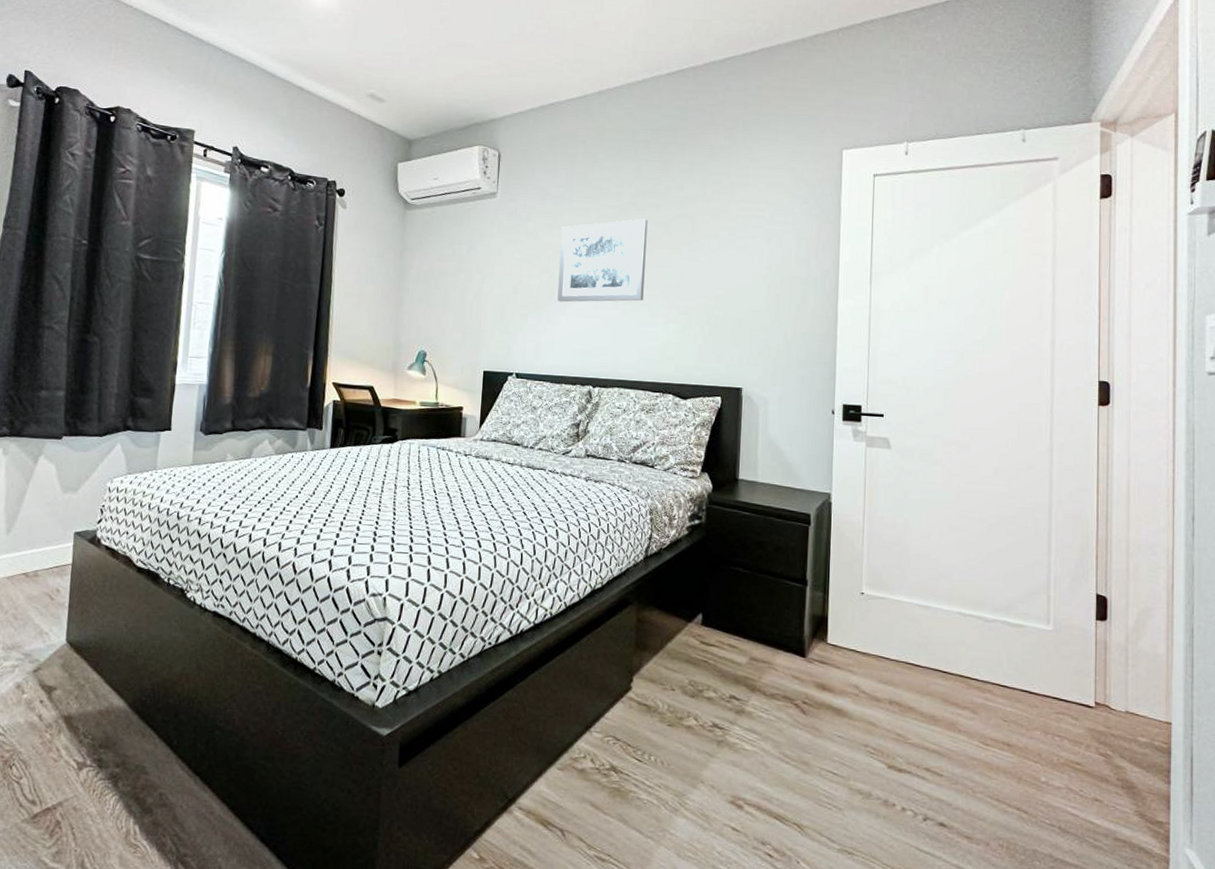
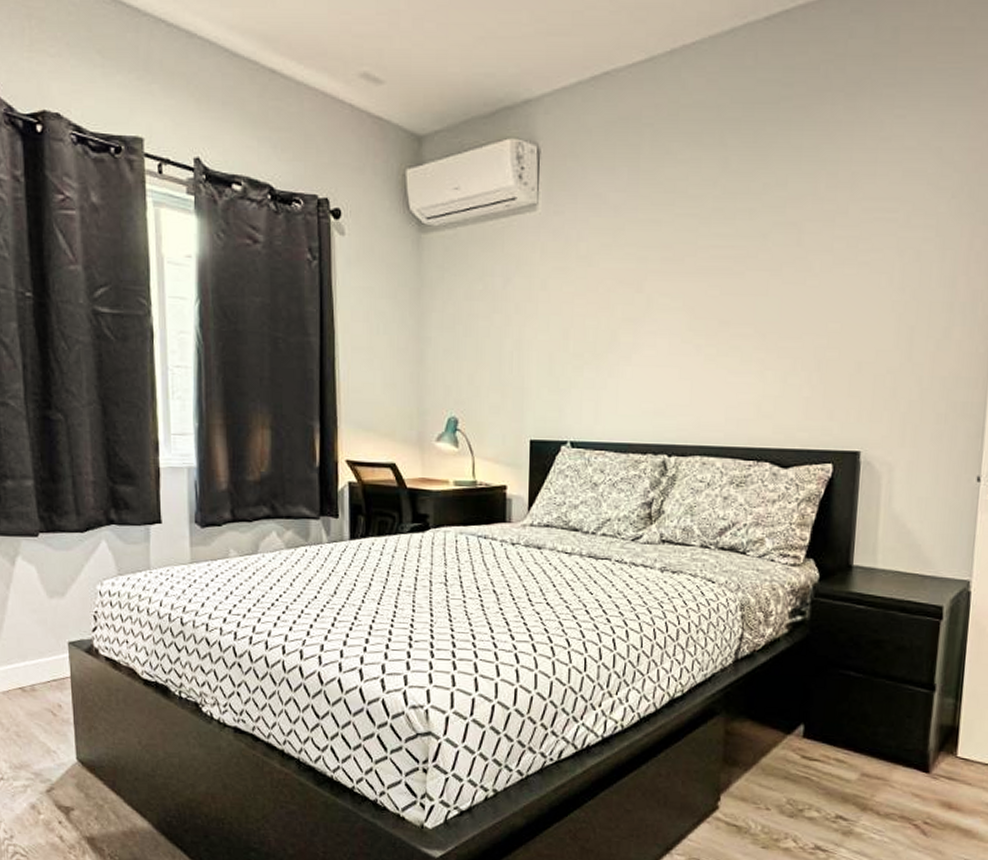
wall art: present [557,218,648,302] -> none [620,230,738,348]

